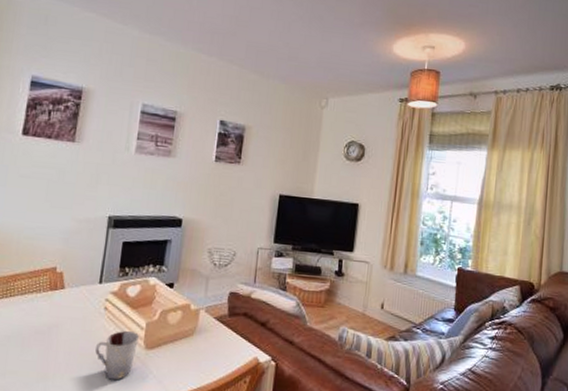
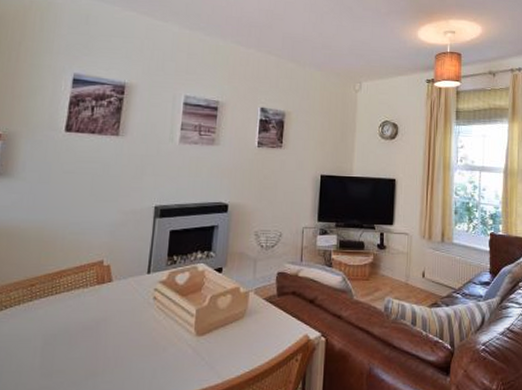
cup: present [95,330,140,380] -> none [146,318,190,370]

